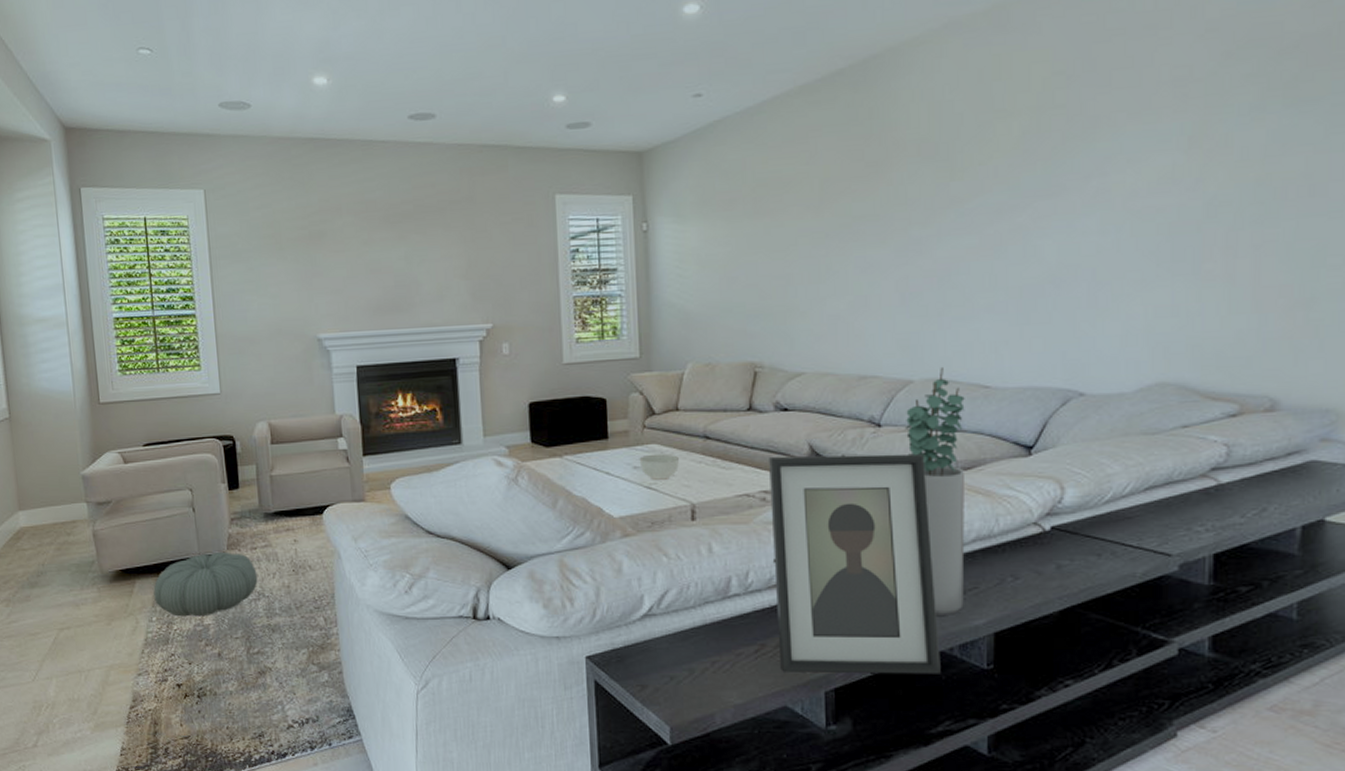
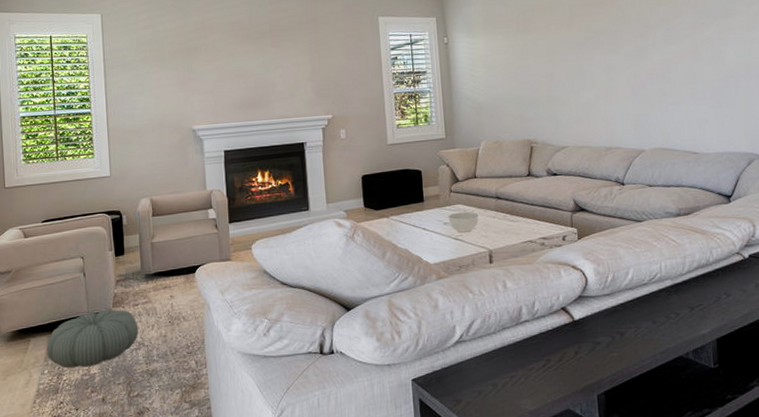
picture frame: present [769,453,941,674] -> none [545,204,681,381]
vase: present [904,366,966,615] -> none [641,139,693,328]

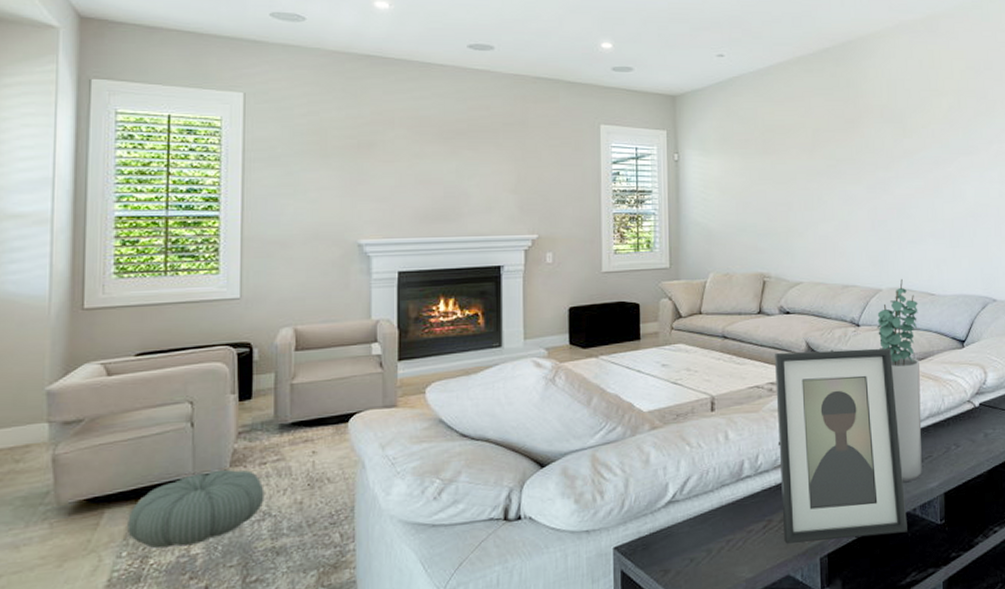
bowl: present [448,212,478,234] -> none [667,352,701,377]
picture frame: none [545,204,681,381] -> present [775,348,907,544]
vase: none [641,139,693,328] -> present [876,278,922,482]

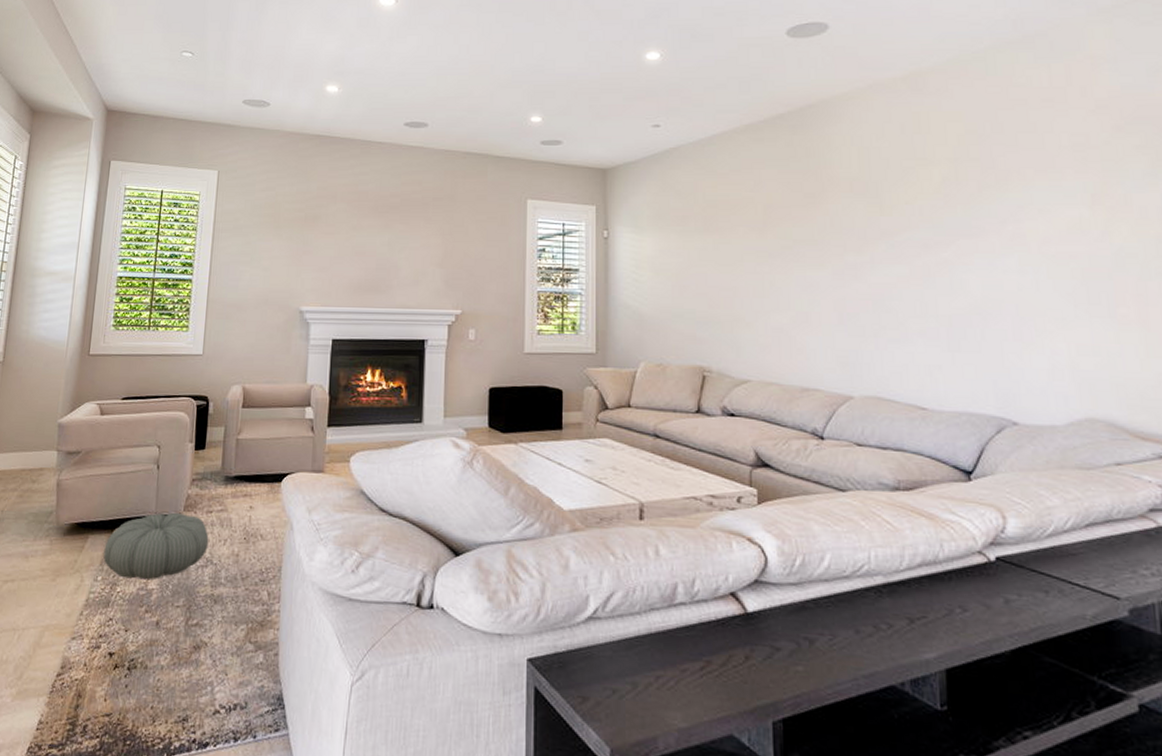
picture frame: present [775,348,907,544] -> none [716,460,893,712]
vase: present [876,278,922,482] -> none [846,385,913,646]

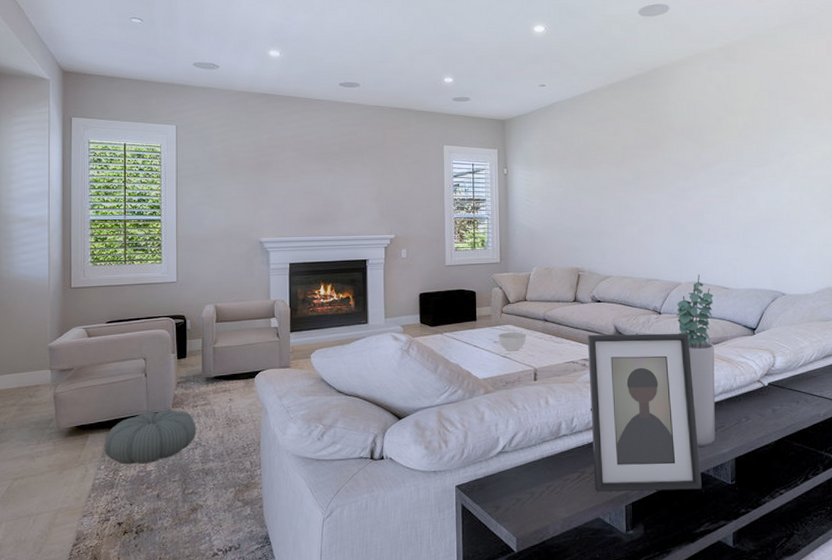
bowl: none [591,448,629,477] -> present [498,332,526,352]
picture frame: none [716,460,893,712] -> present [588,333,702,492]
vase: none [846,385,913,646] -> present [676,274,716,447]

